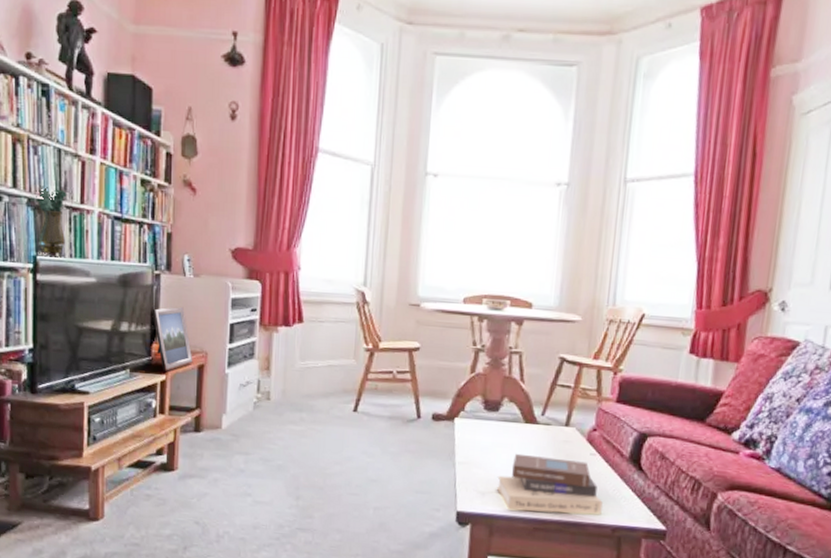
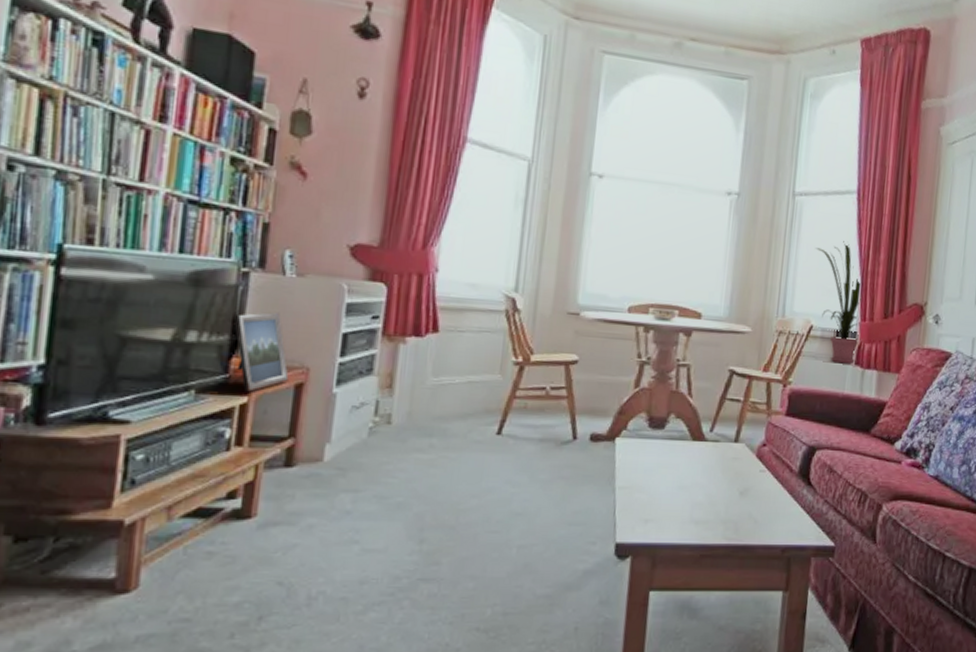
vase: present [36,185,67,254] -> none [67,155,120,243]
books: present [496,453,603,516] -> none [660,474,772,538]
house plant: none [648,227,697,353] -> present [815,241,861,364]

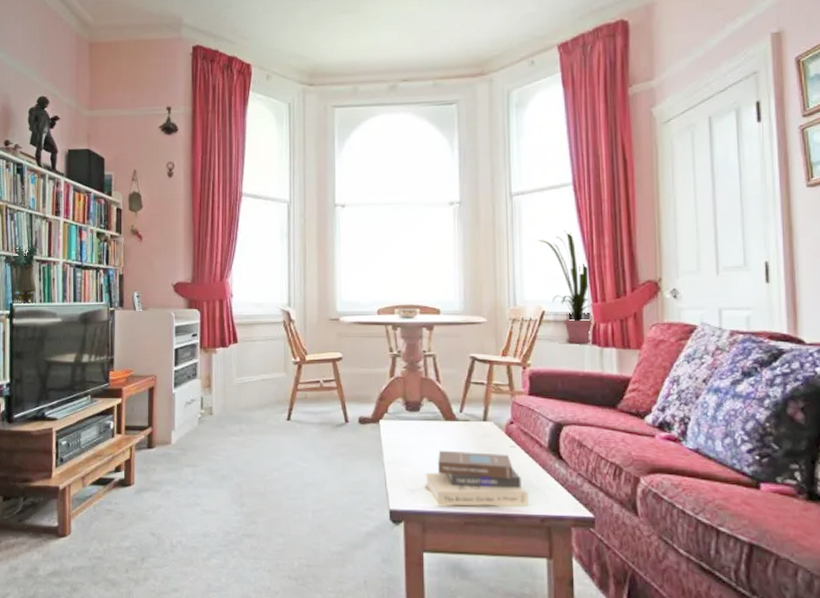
vase: none [67,155,120,243] -> present [12,245,37,300]
picture frame: present [234,311,289,392] -> none [108,336,144,395]
books: none [660,474,772,538] -> present [424,450,528,507]

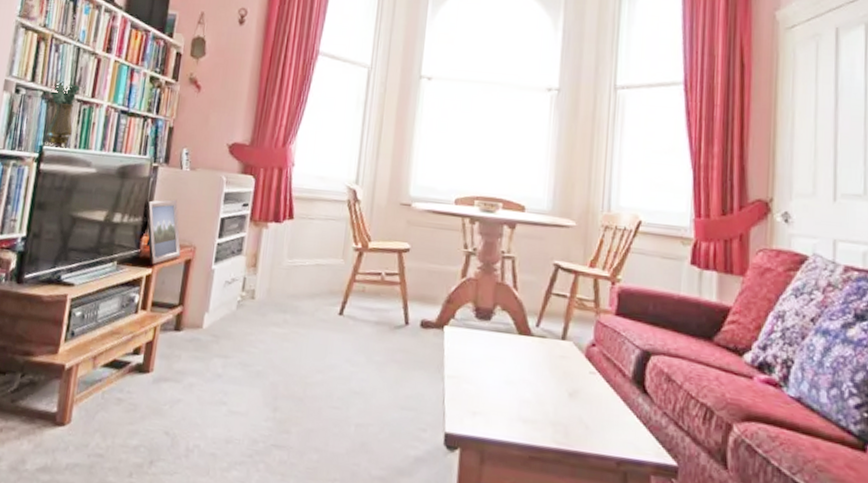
picture frame: none [108,336,144,395] -> present [146,199,181,265]
books: present [424,450,528,507] -> none [488,368,605,445]
house plant: present [538,230,592,344] -> none [640,133,694,264]

